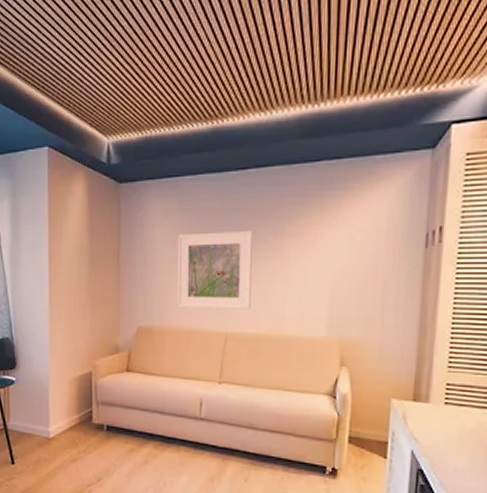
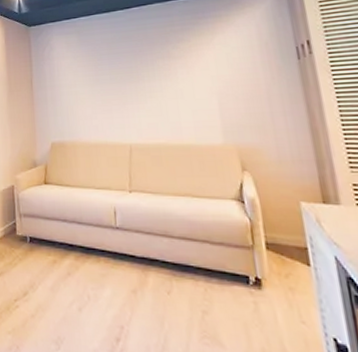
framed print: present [178,230,253,310] -> none [80,55,150,124]

